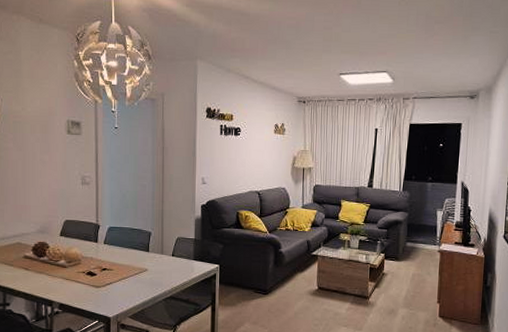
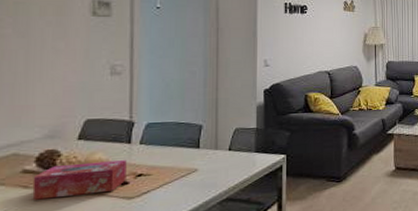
tissue box: none [31,255,95,280] -> present [32,160,127,200]

